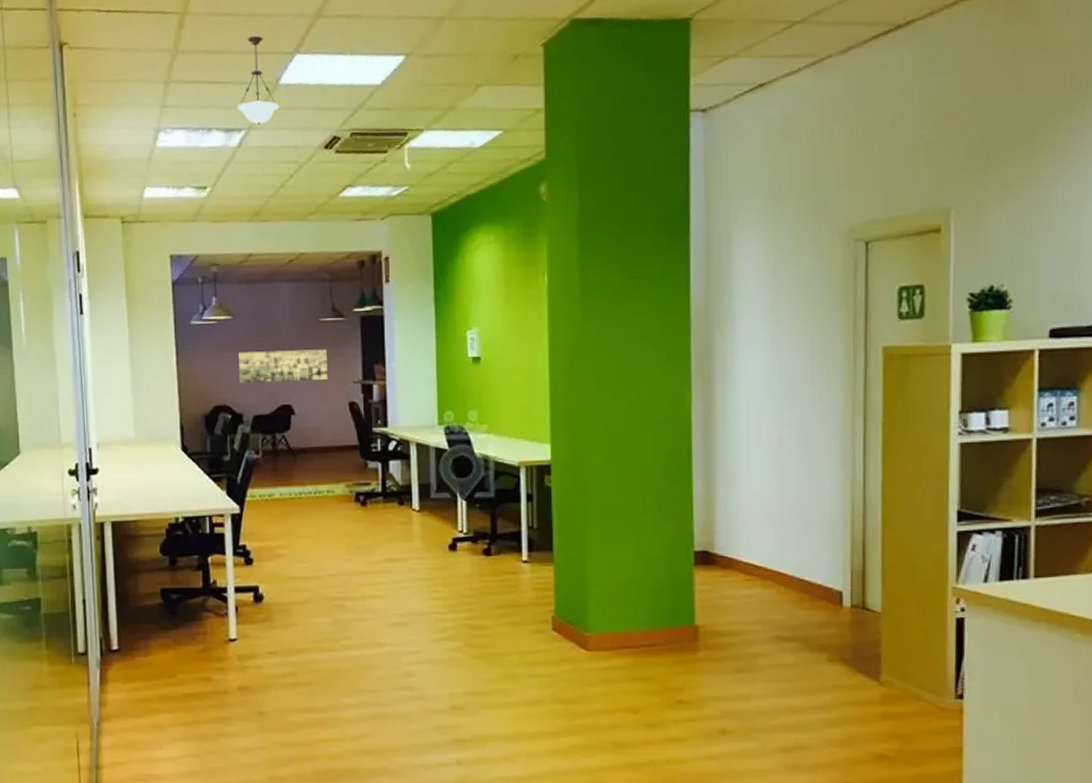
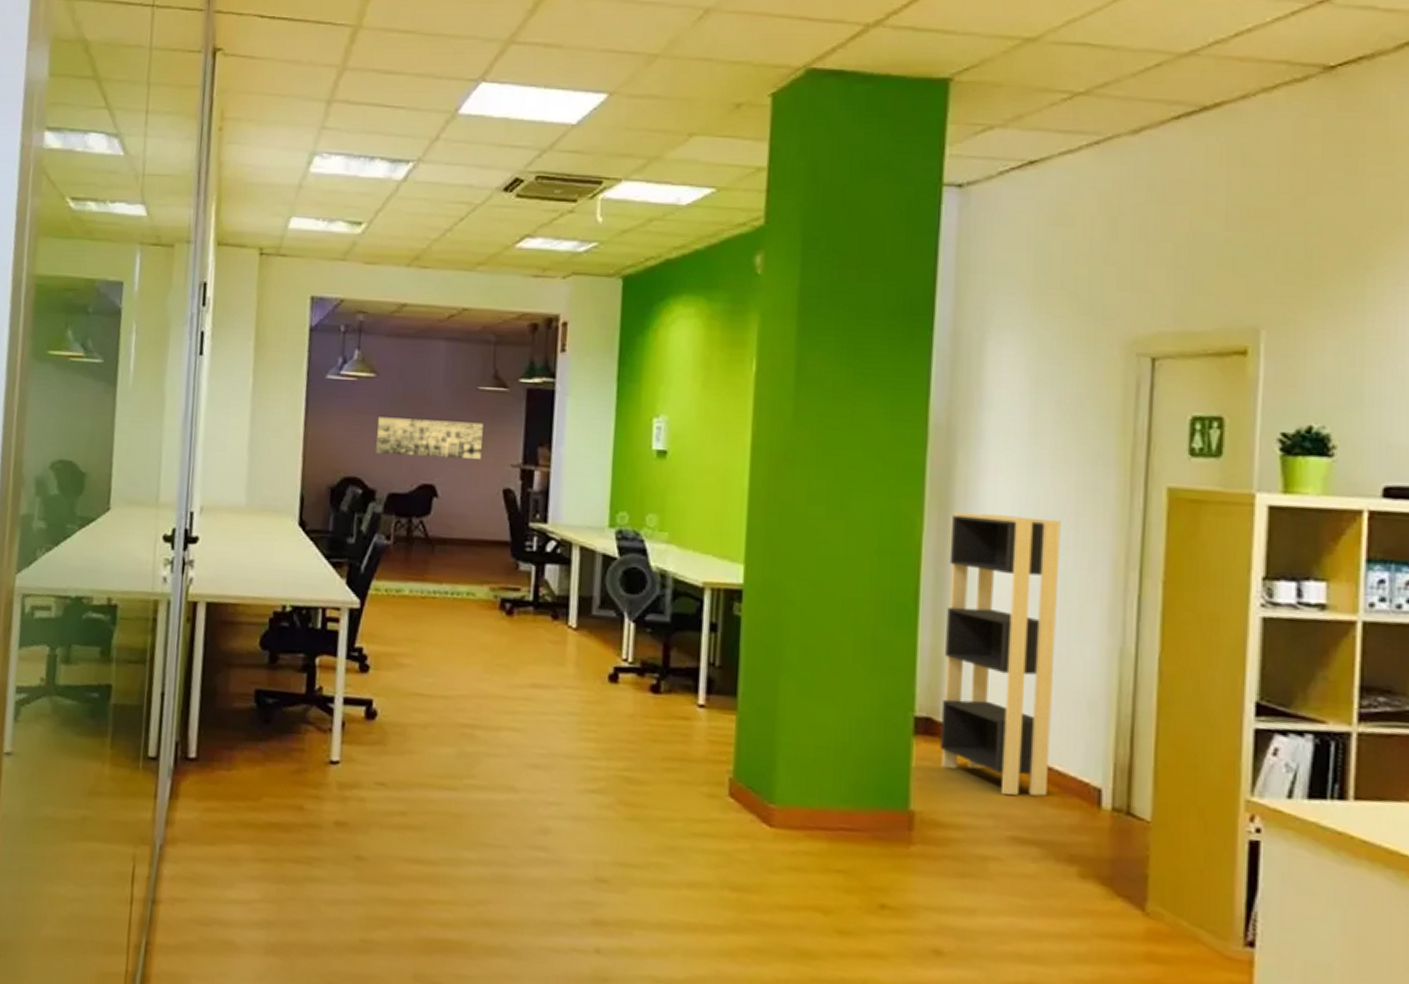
pendant light: present [236,36,280,125] -> none [406,58,456,157]
shelving unit: none [714,382,801,605] -> present [940,512,1061,796]

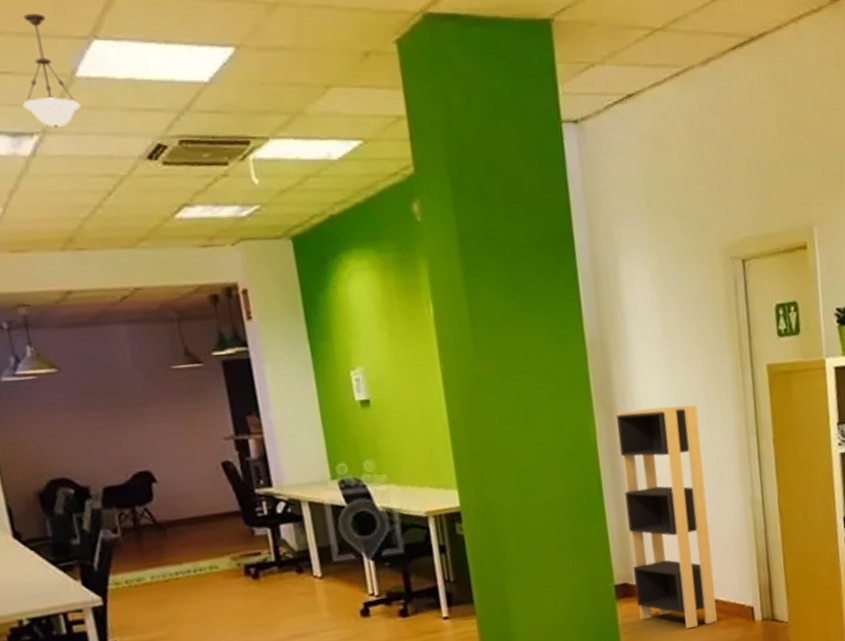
wall art: present [376,417,483,459] -> none [72,402,192,450]
pendant light: none [406,58,456,157] -> present [22,14,81,128]

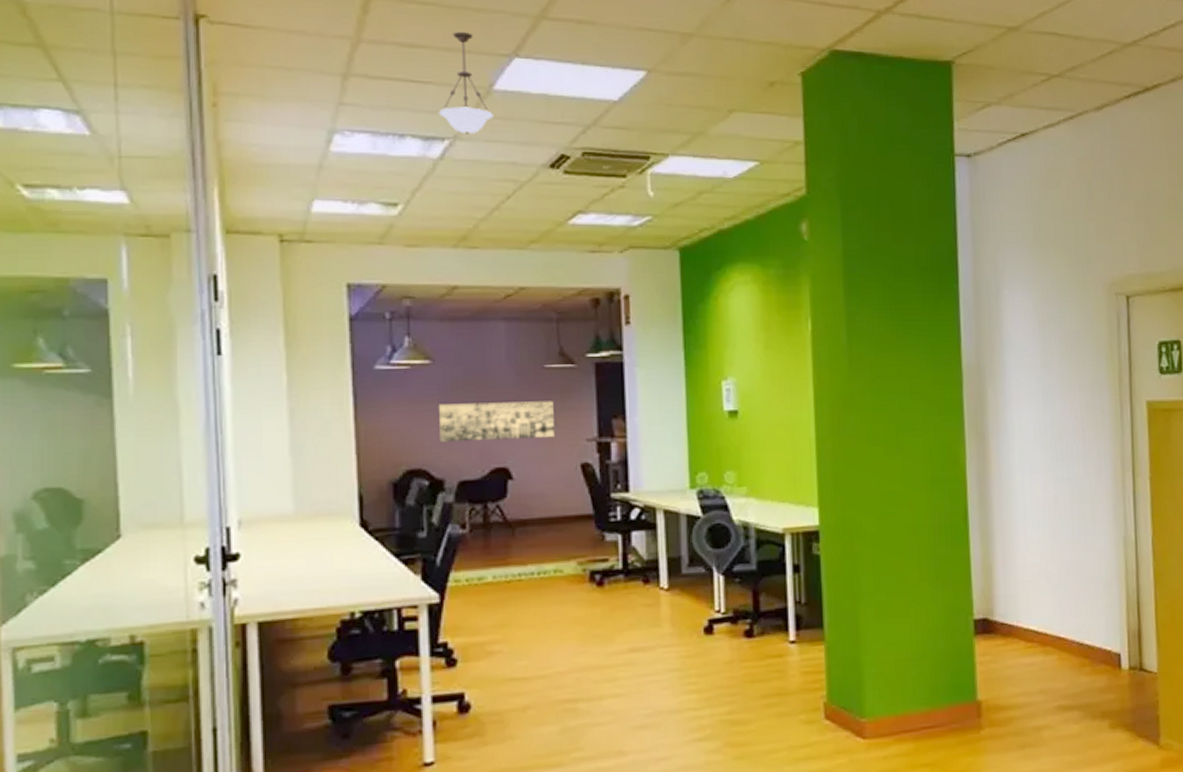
wall art: none [72,402,192,450] -> present [439,401,554,442]
shelving unit: present [617,405,717,629] -> none [988,437,1081,673]

